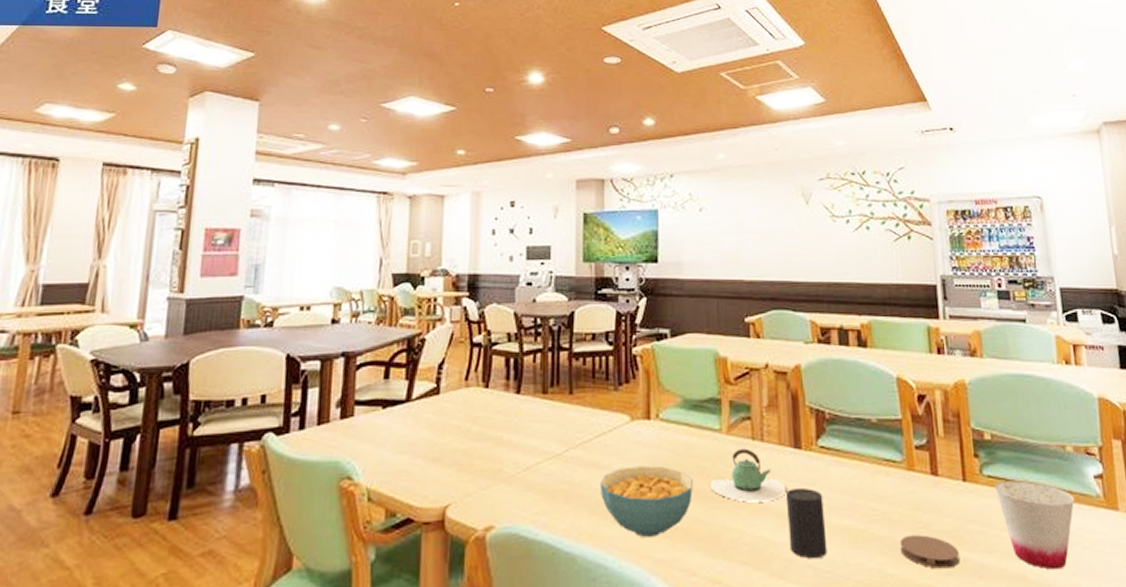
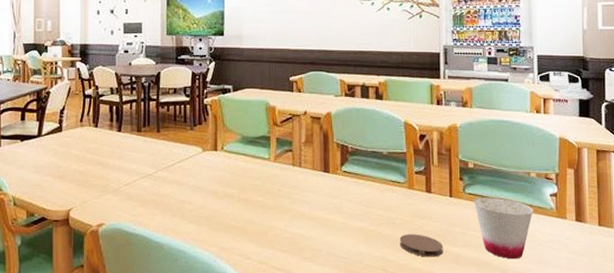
cereal bowl: present [599,466,694,537] -> none [180,183,249,232]
teapot: present [710,448,787,502] -> none [261,172,317,210]
cup: present [786,487,828,559] -> none [317,200,346,249]

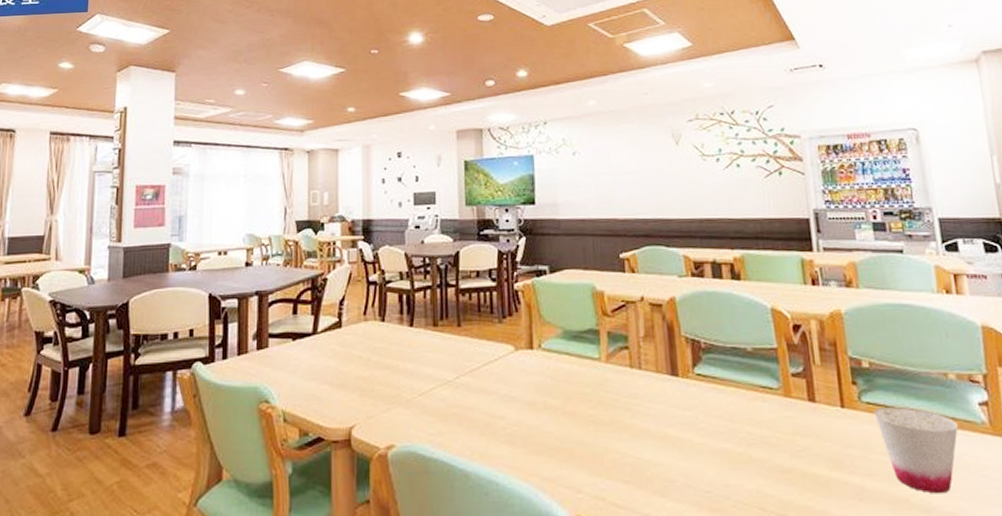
coaster: present [399,234,444,257] -> none [778,458,841,491]

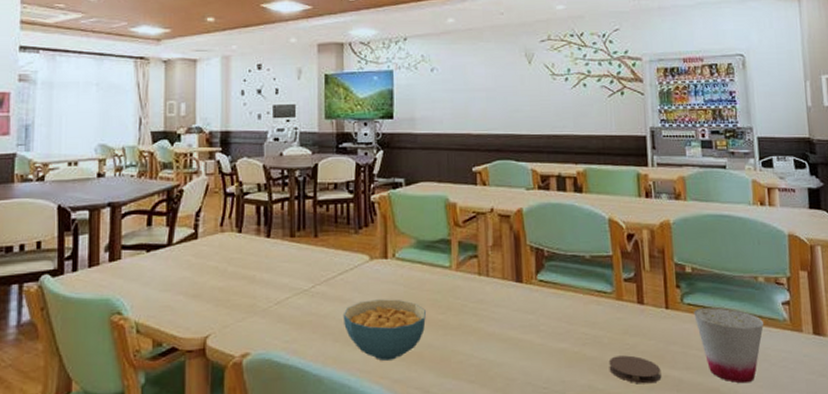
cereal bowl: none [488,392,576,457] -> present [343,299,427,361]
coaster: none [778,458,841,491] -> present [608,355,662,384]

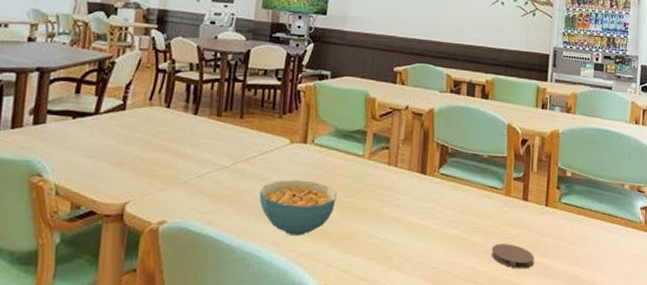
cup: present [694,306,764,384] -> none [568,207,623,273]

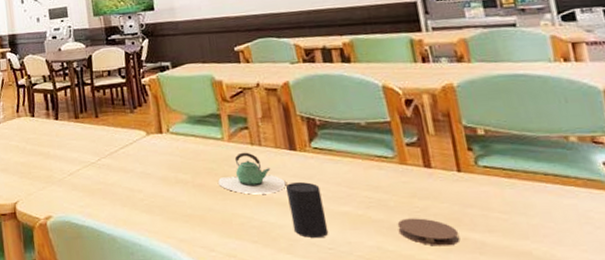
cereal bowl: present [259,180,338,235] -> none [127,168,204,222]
teapot: none [350,171,411,213] -> present [218,152,286,195]
cup: none [407,204,438,258] -> present [286,181,329,239]

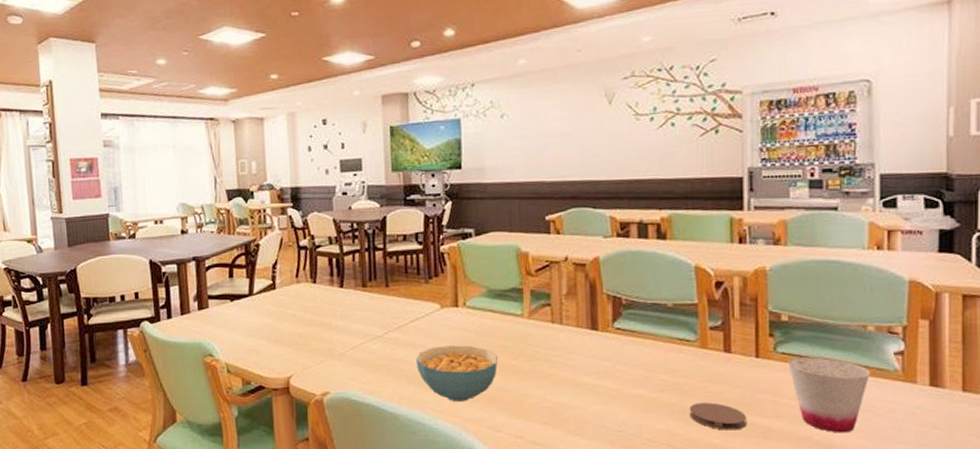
cereal bowl: none [127,168,204,222] -> present [415,345,499,402]
teapot: present [218,152,286,195] -> none [513,330,583,375]
cup: present [286,181,329,239] -> none [583,362,620,421]
cup: none [492,168,582,247] -> present [788,356,869,433]

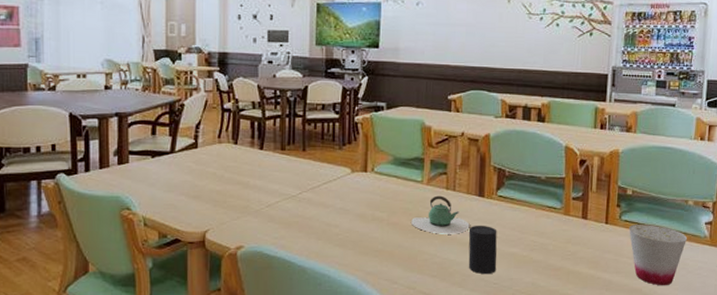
cereal bowl: present [415,345,499,402] -> none [325,206,399,256]
teapot: none [513,330,583,375] -> present [411,195,470,234]
cup: none [583,362,620,421] -> present [468,225,497,275]
coaster: present [689,402,747,431] -> none [551,260,595,283]

